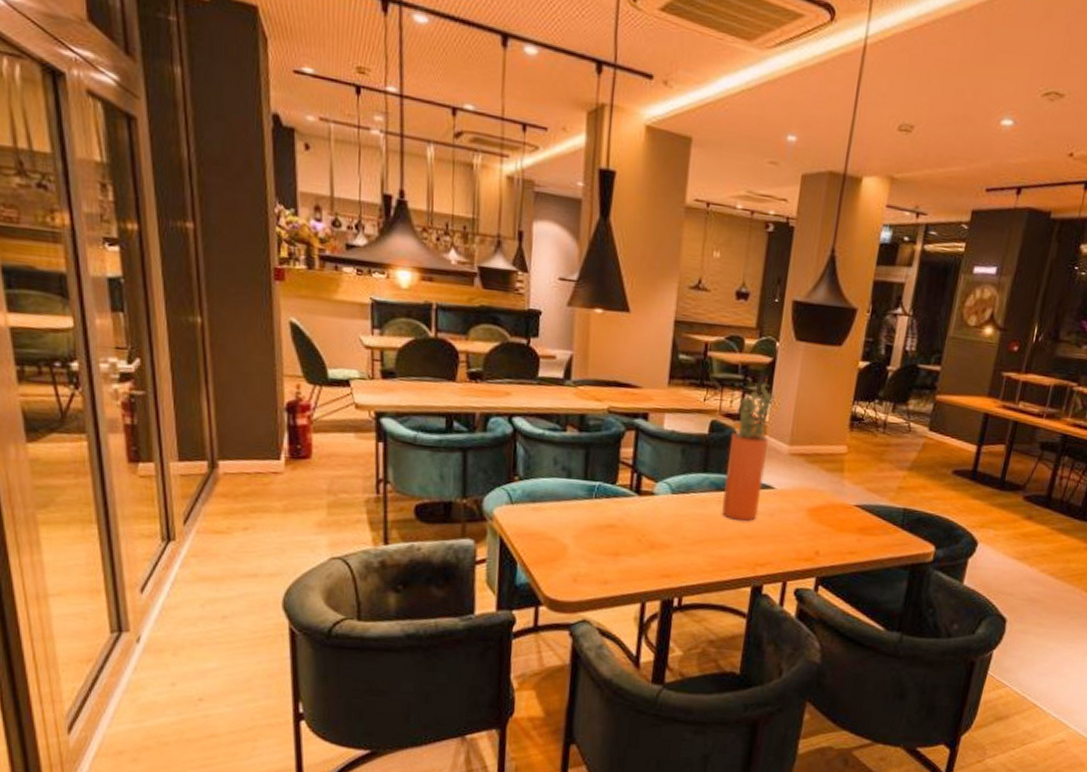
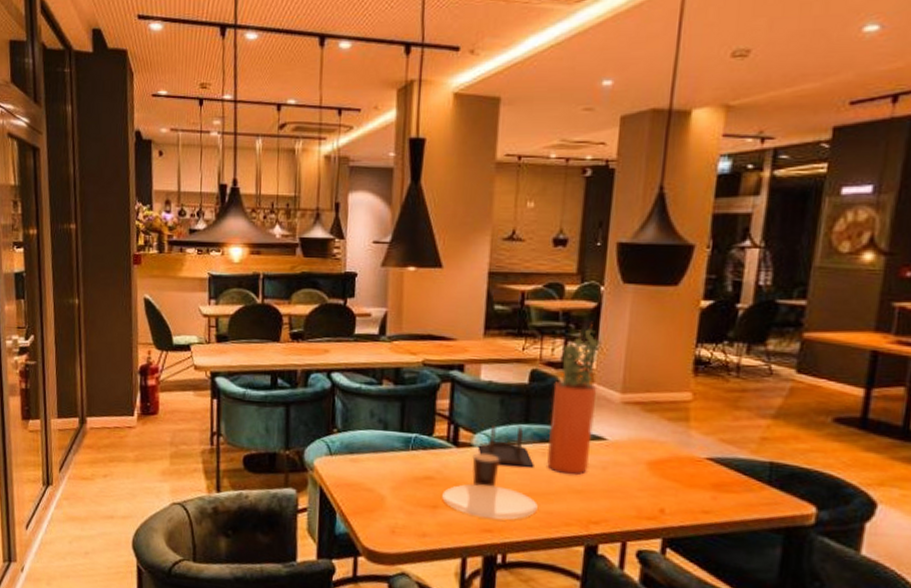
plate: none [624,531,712,566] -> present [442,483,538,521]
mug: none [653,502,680,534] -> present [472,453,500,487]
napkin holder: none [659,474,711,515] -> present [478,425,534,467]

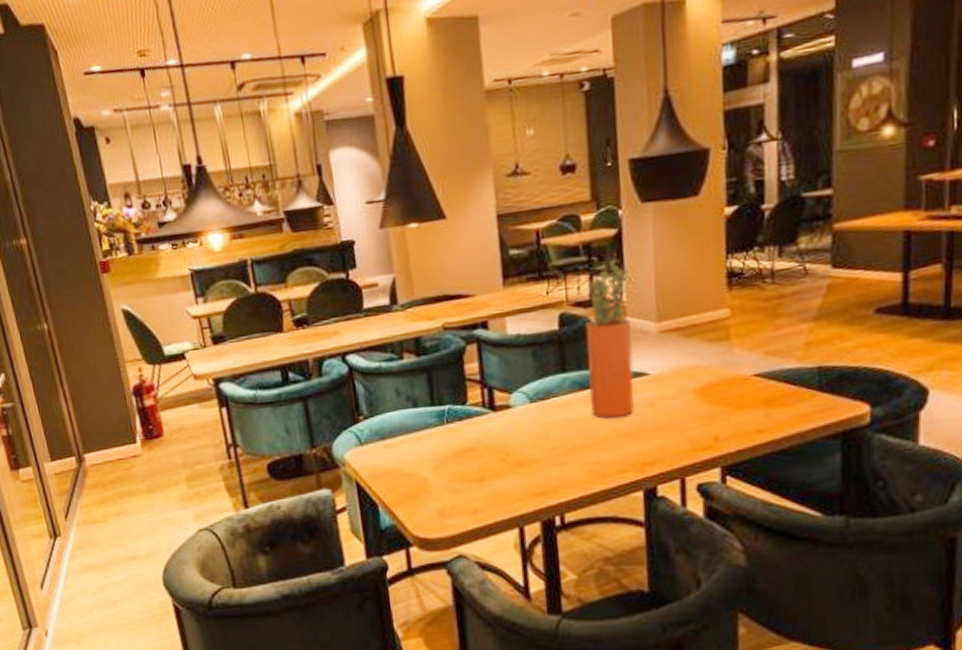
plate: present [442,483,538,521] -> none [487,444,589,483]
mug: present [472,453,500,487] -> none [512,412,542,449]
napkin holder: present [478,425,534,467] -> none [516,376,579,421]

